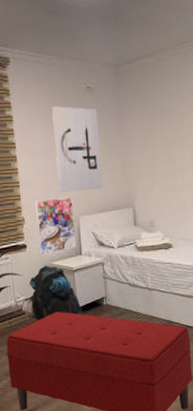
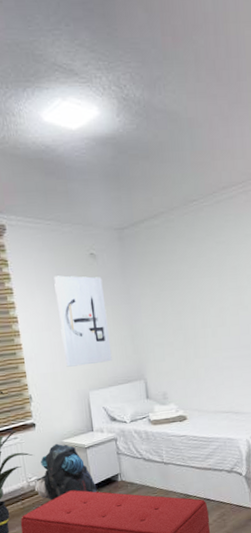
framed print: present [34,196,77,255] -> none [41,371,88,433]

